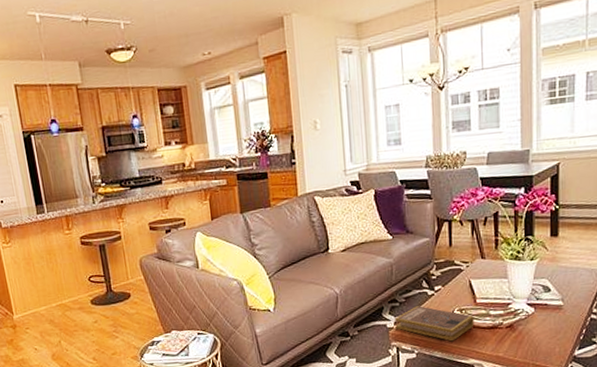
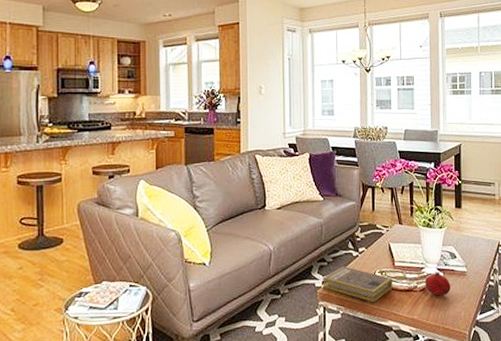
fruit: none [512,306,543,332] -> present [424,271,450,296]

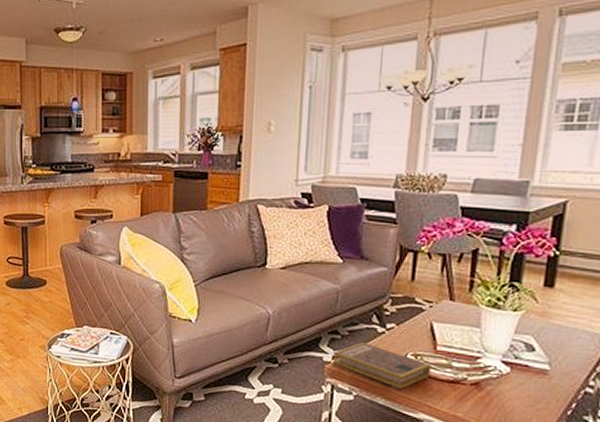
fruit: present [424,271,450,296] -> none [479,363,520,395]

